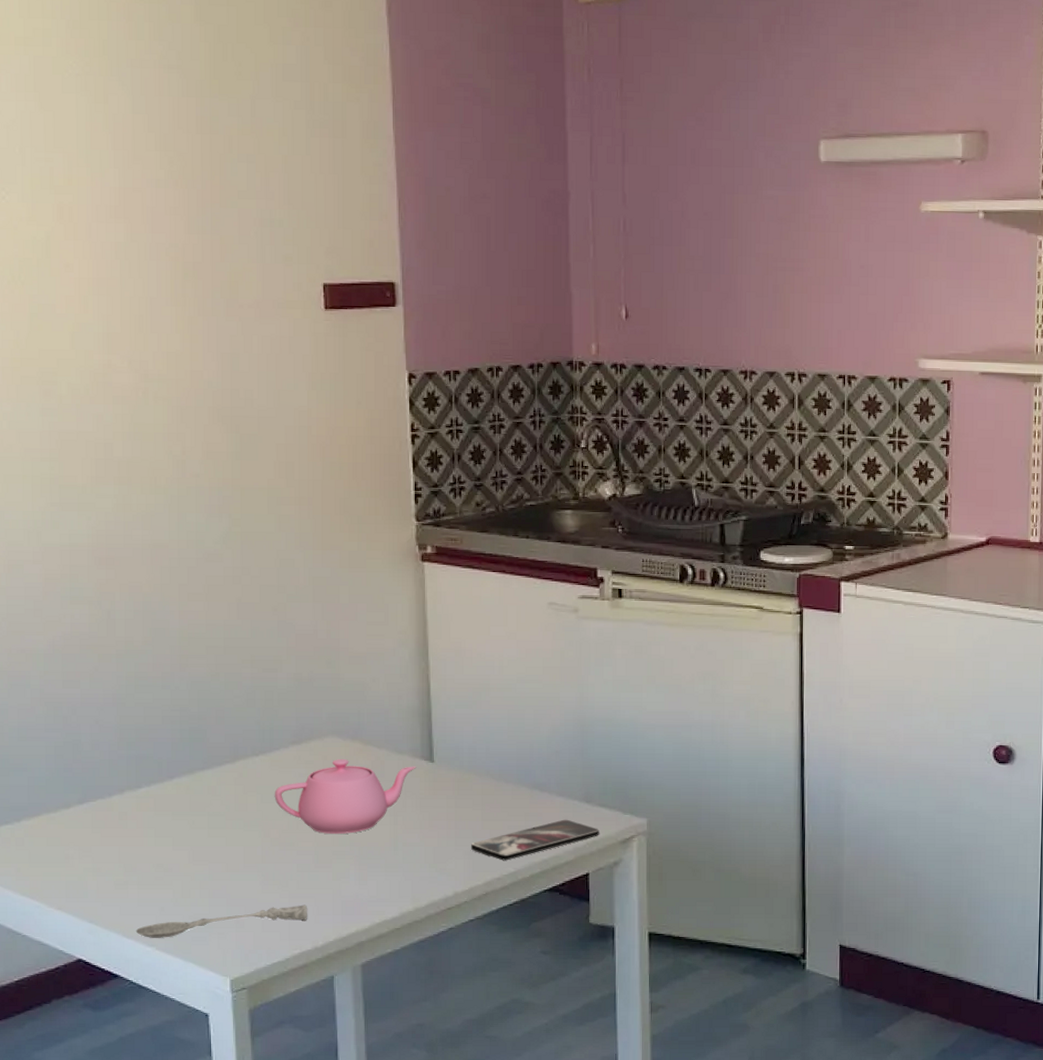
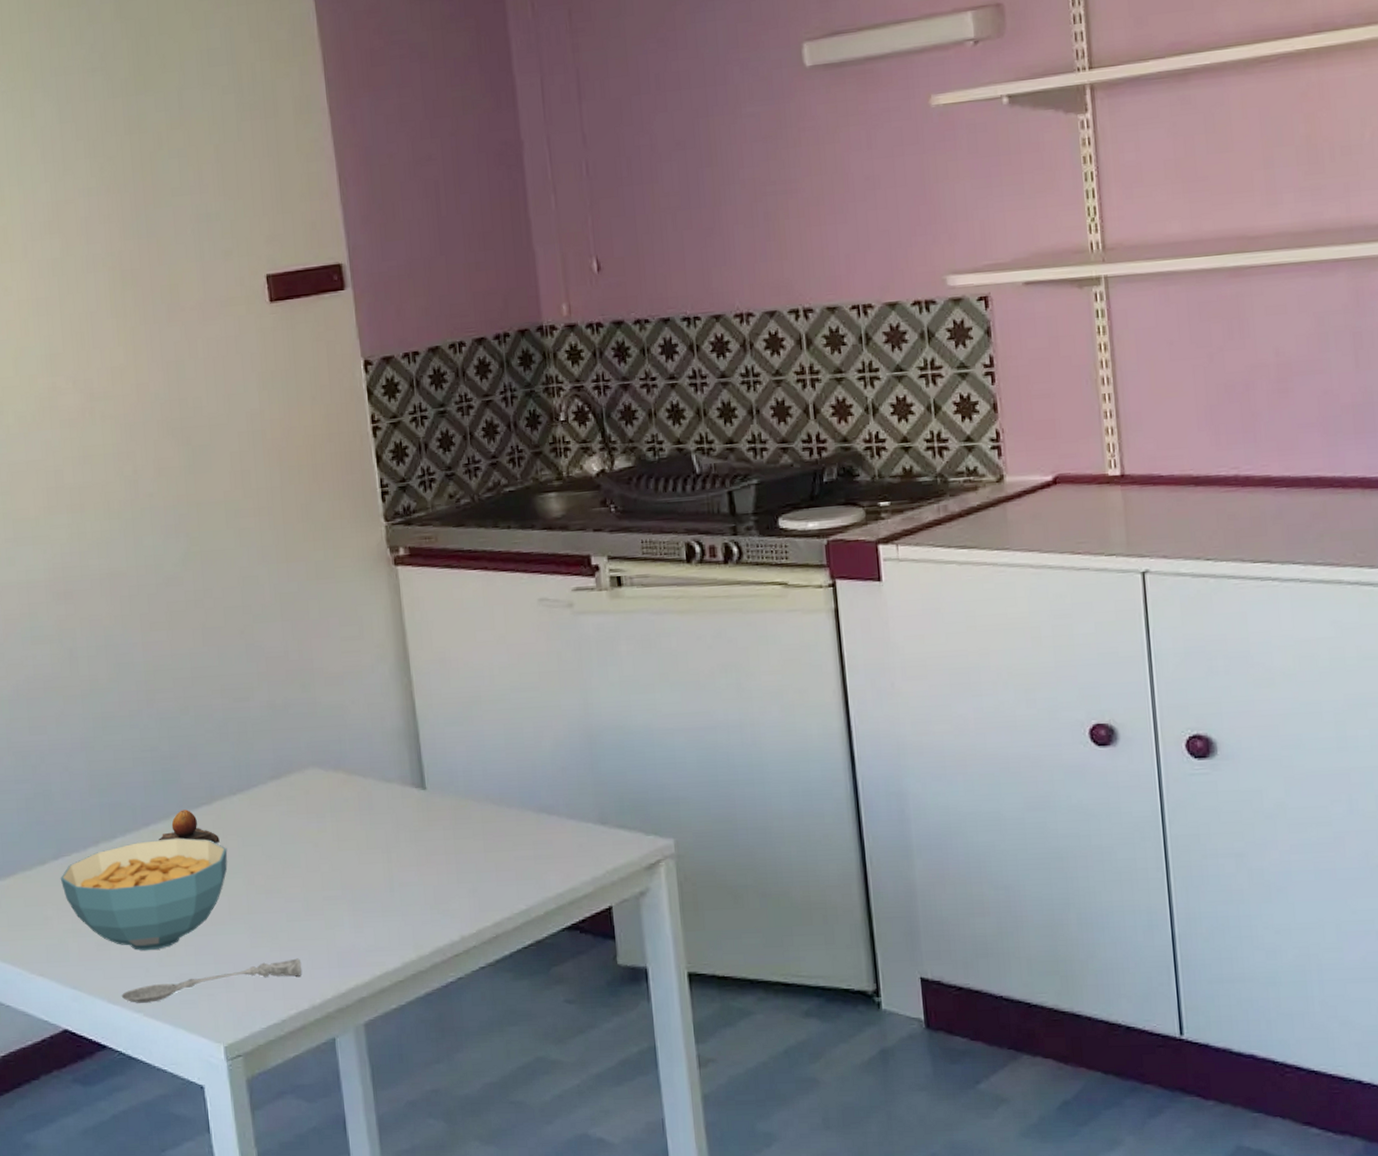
cereal bowl: none [83,791,247,892] -> present [60,838,228,951]
orange: none [182,766,240,798] -> present [158,809,220,843]
teapot: present [274,759,416,835] -> none [256,792,407,878]
smartphone: present [470,819,599,861] -> none [474,845,620,897]

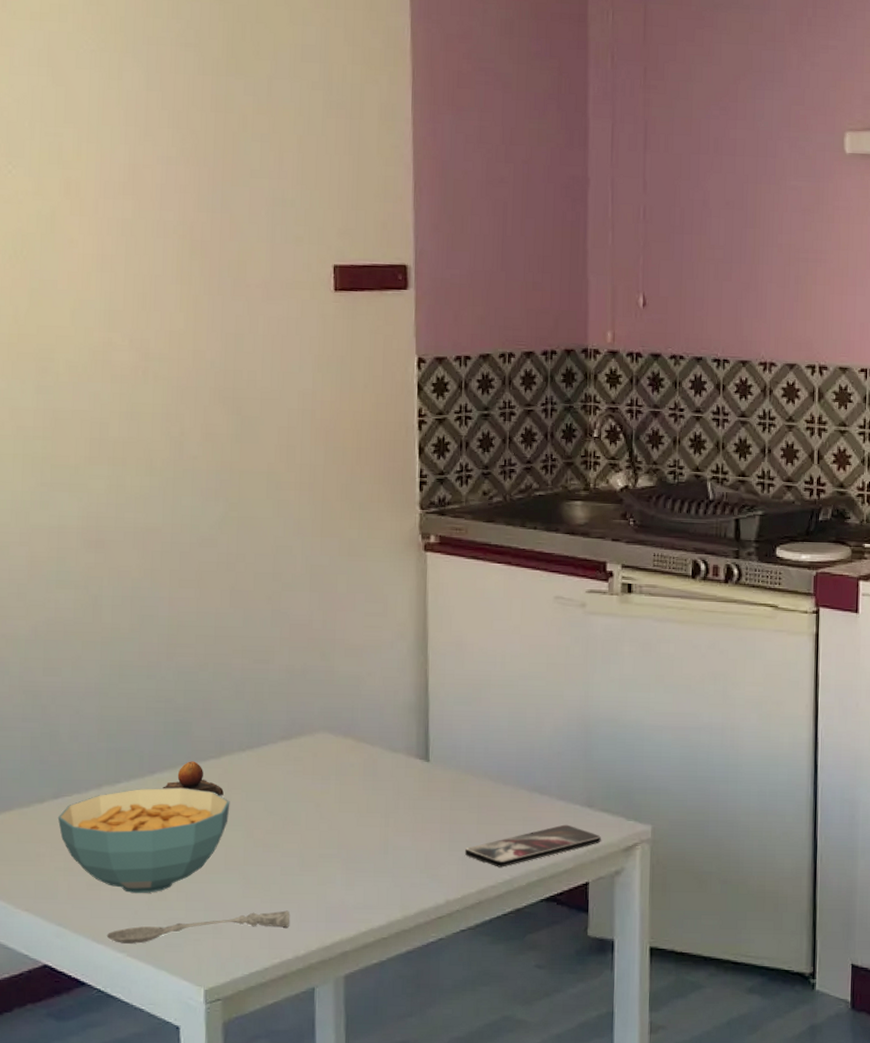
smartphone: none [474,845,620,897] -> present [464,824,601,867]

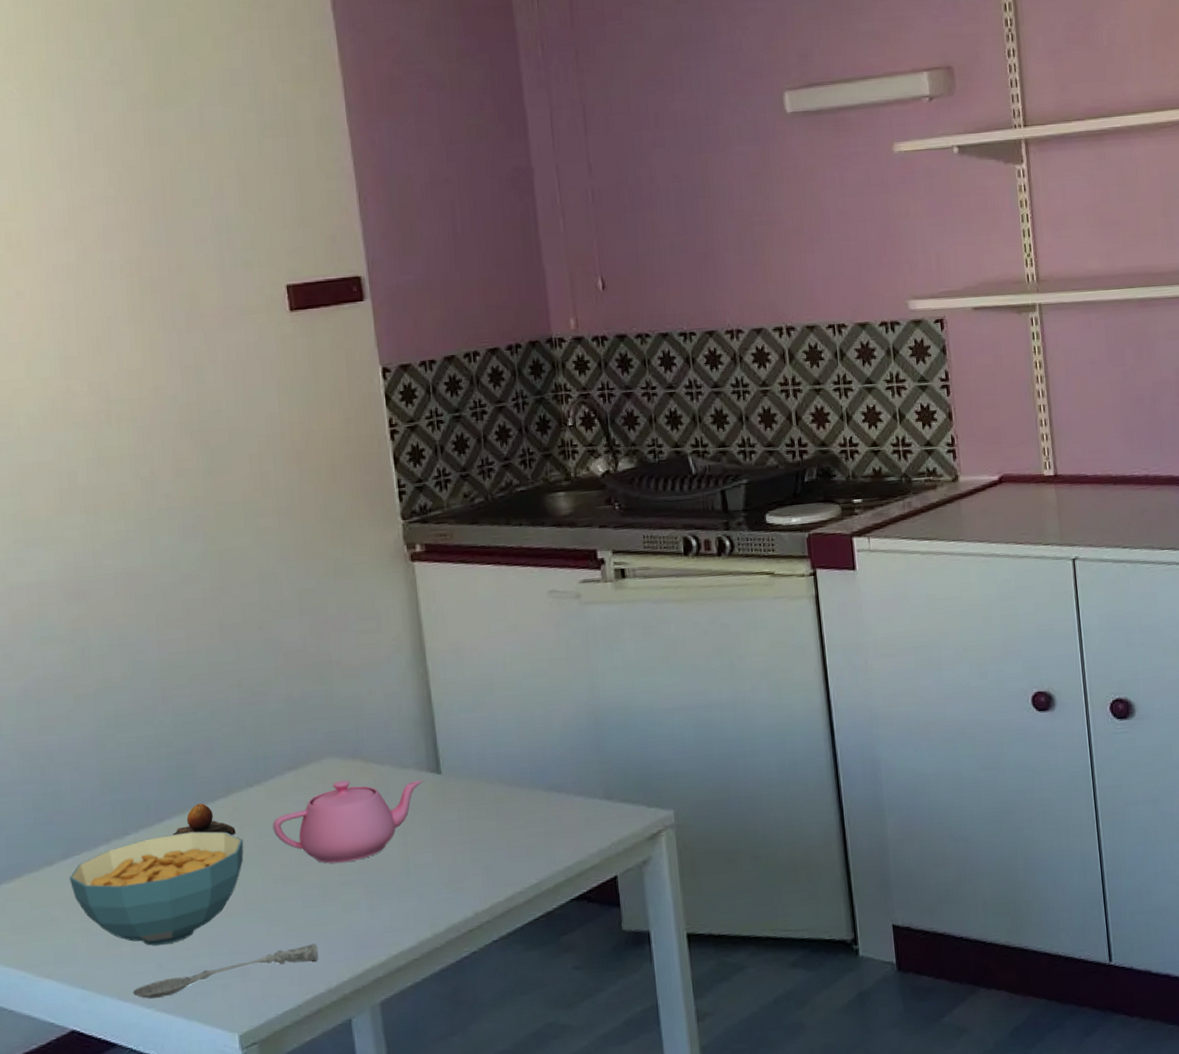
teapot: none [260,756,411,836] -> present [272,780,423,864]
smartphone: present [464,824,601,867] -> none [487,820,625,872]

